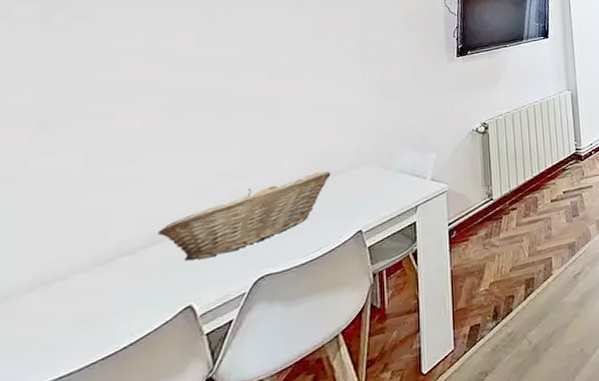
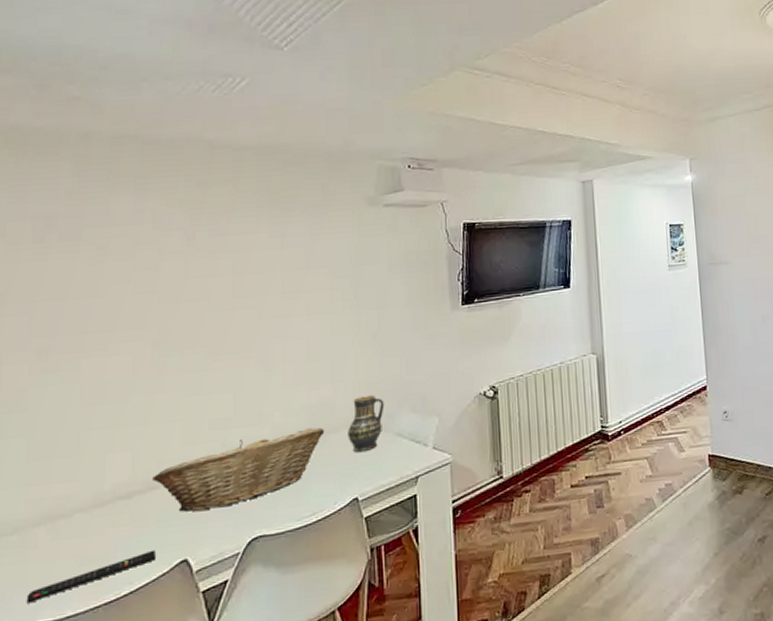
remote control: none [13,300,158,370] -> present [26,550,155,604]
vase: none [353,138,387,190] -> present [347,394,385,453]

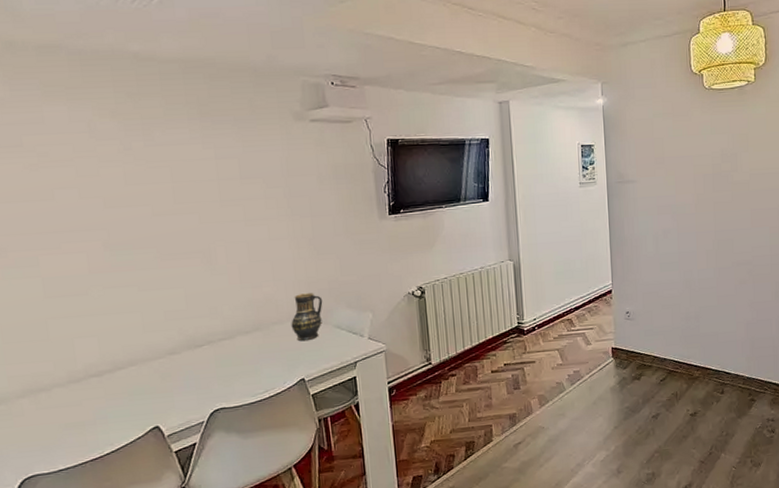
remote control: present [26,550,155,604] -> none [21,418,130,460]
fruit basket: present [152,427,325,512] -> none [119,319,271,388]

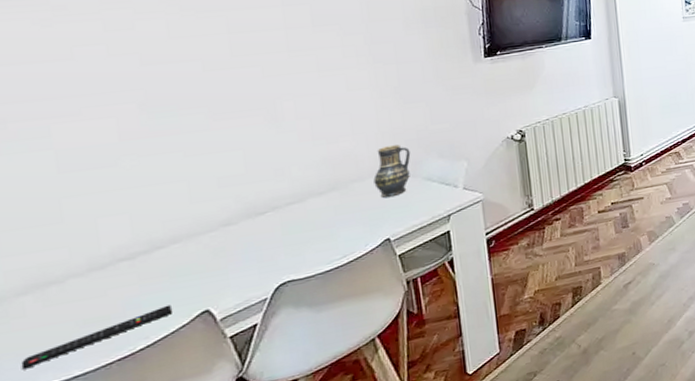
remote control: none [21,418,130,460] -> present [20,304,172,370]

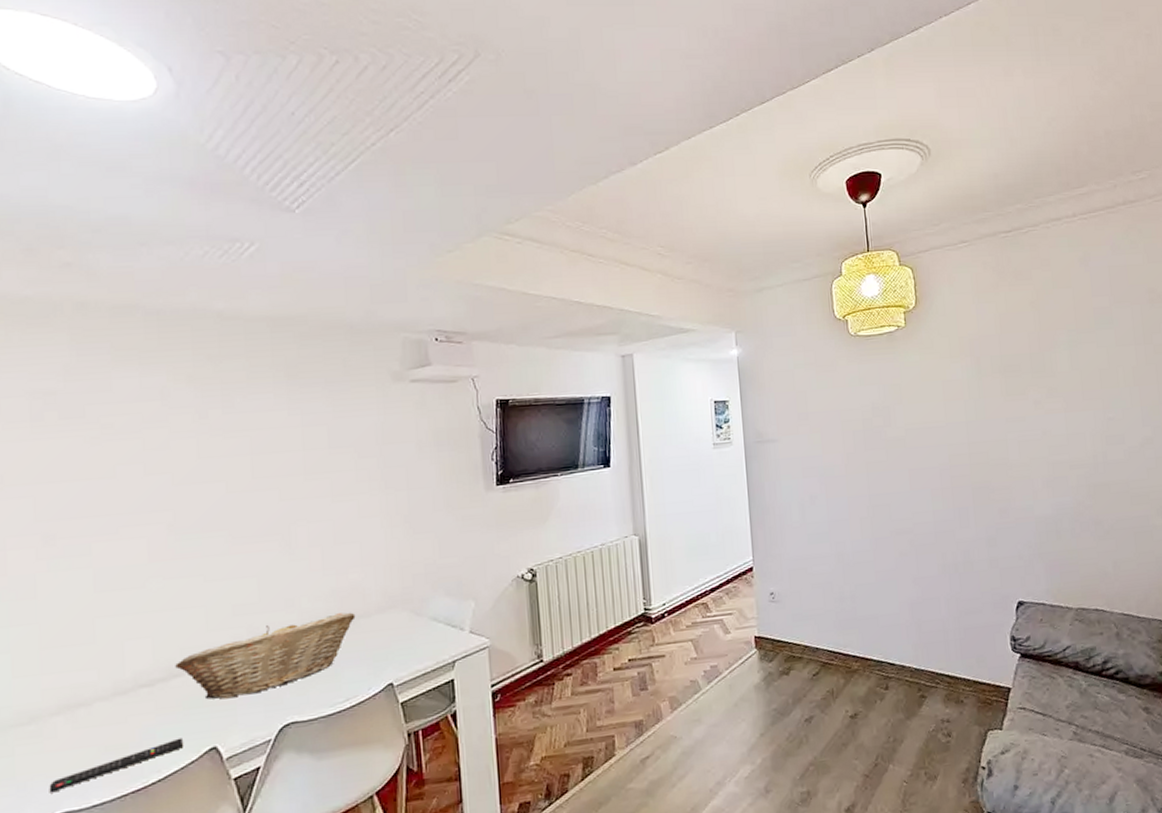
fruit basket: none [157,177,349,267] -> present [175,612,356,700]
vase: present [373,144,411,198] -> none [379,578,418,638]

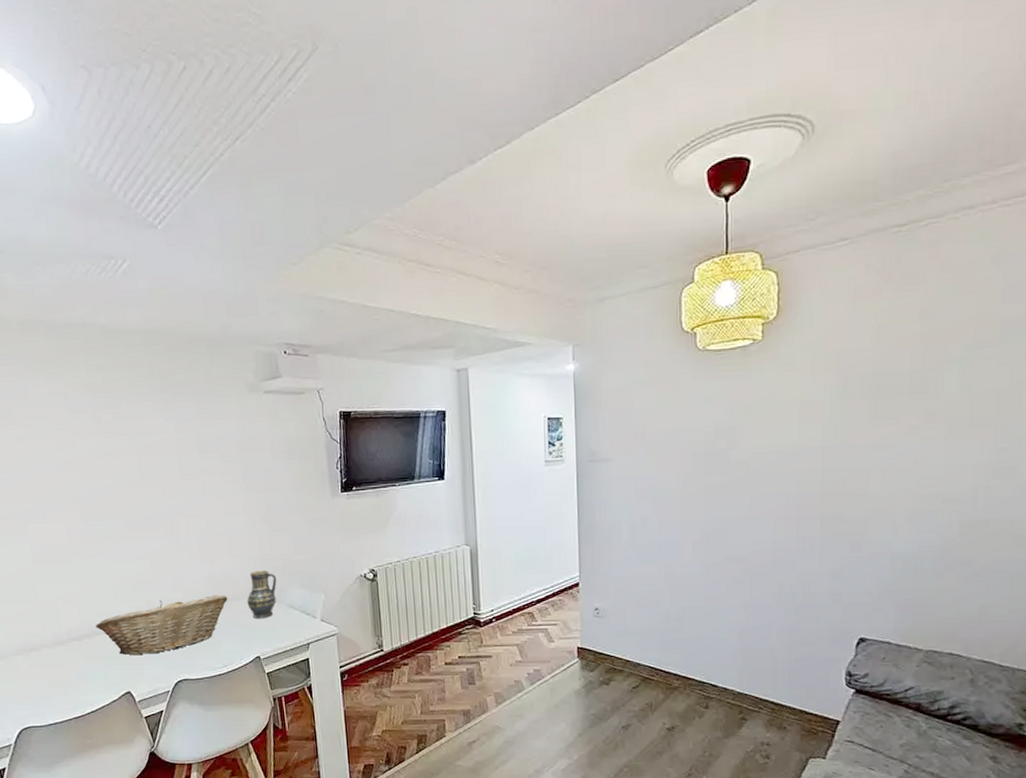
remote control: present [49,737,183,793] -> none [18,682,107,712]
vase: none [379,578,418,638] -> present [247,569,277,619]

